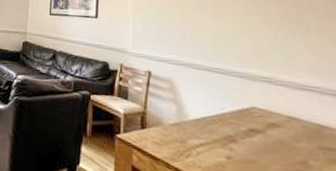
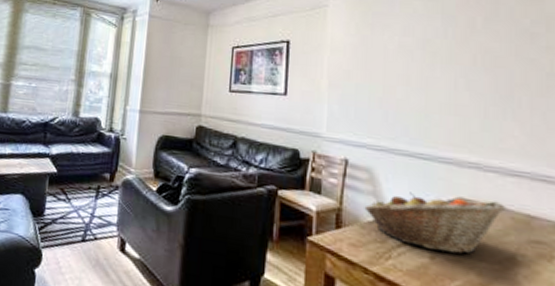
fruit basket: none [166,100,298,156] -> present [364,192,507,254]

